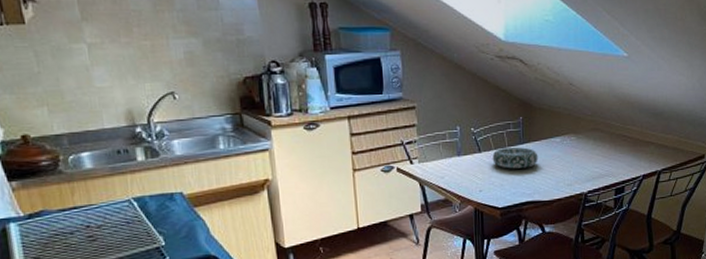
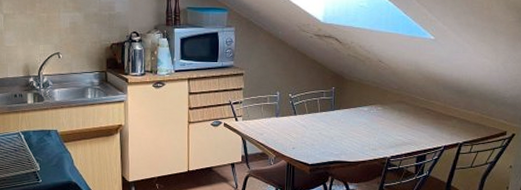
decorative bowl: present [492,146,538,169] -> none [306,112,347,132]

